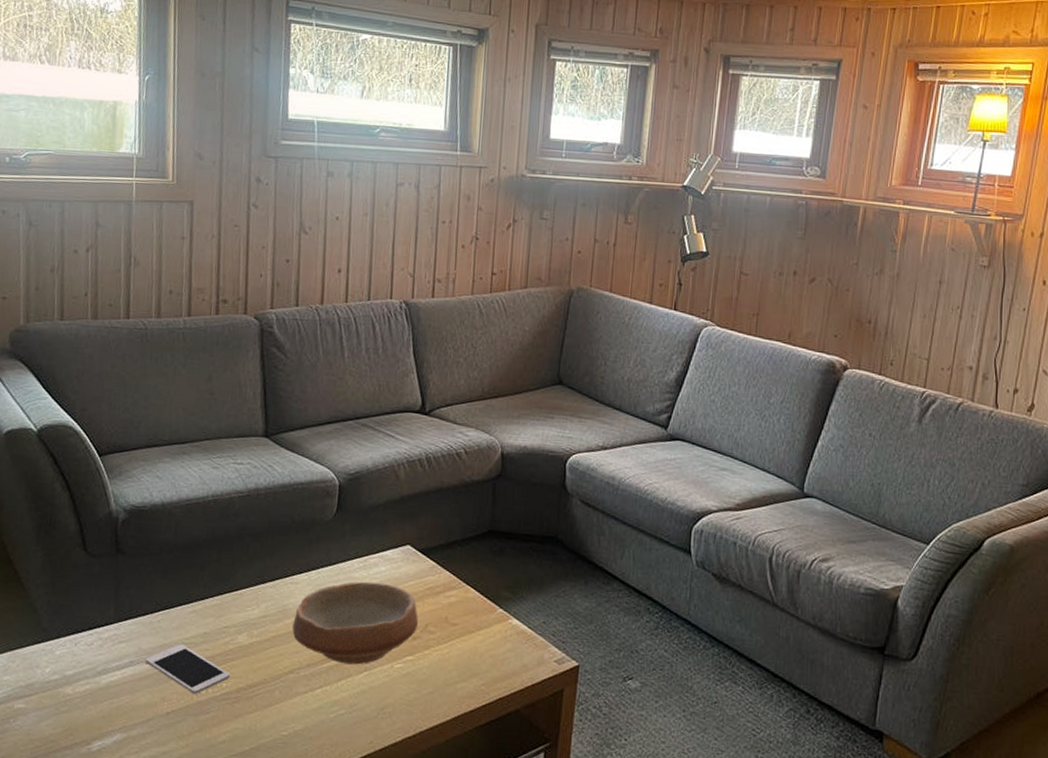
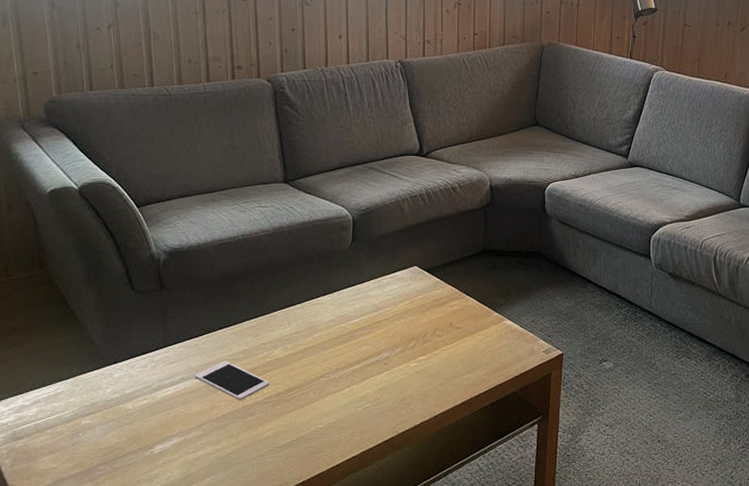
bowl: present [292,581,418,665] -> none [321,298,427,367]

